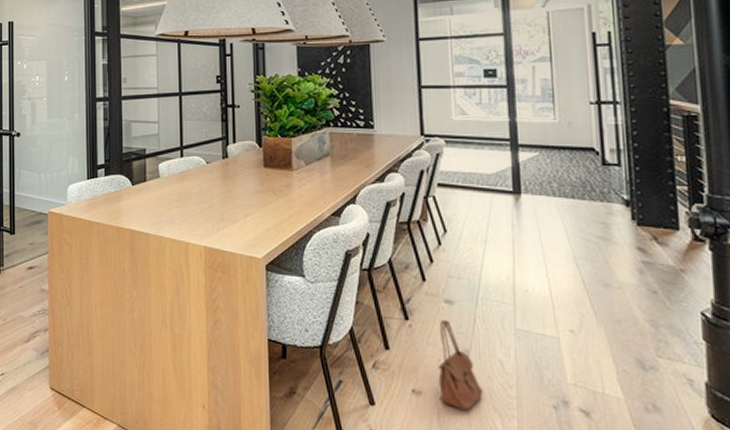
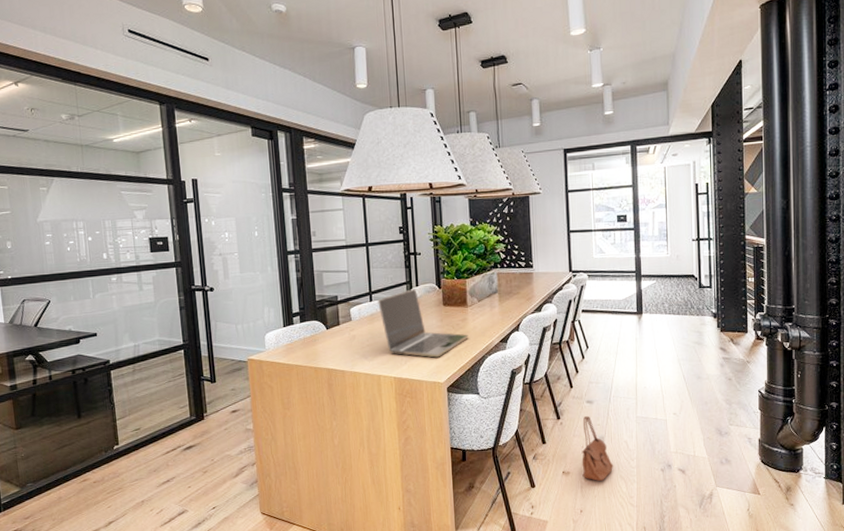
laptop: none [189,146,293,228] -> present [378,289,468,358]

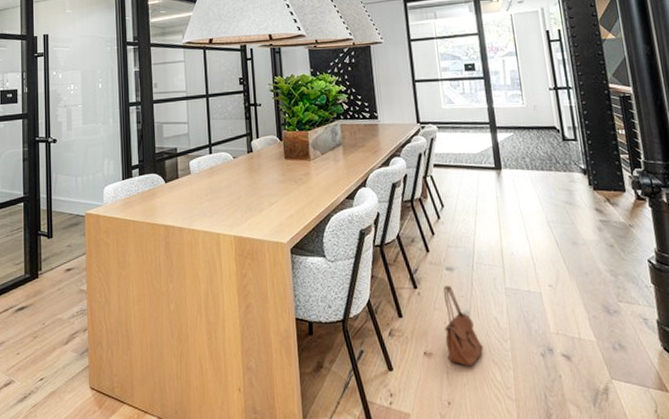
laptop: present [378,289,468,358] -> none [217,141,312,215]

